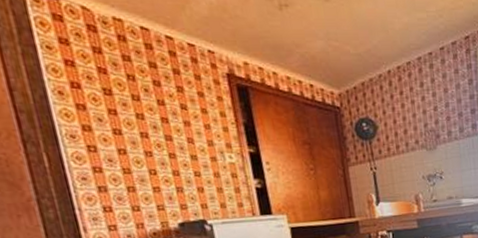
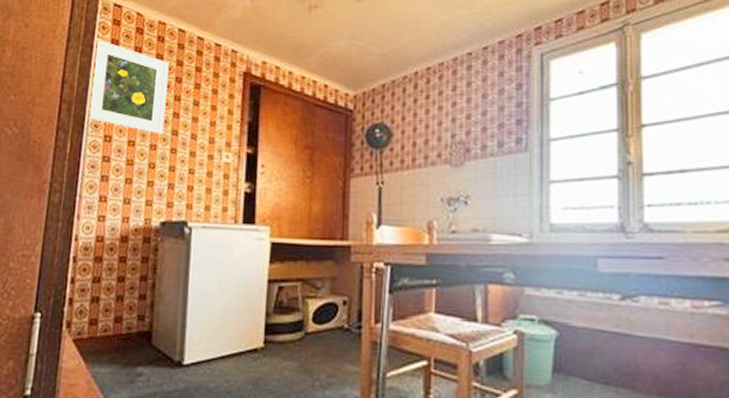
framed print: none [36,37,156,141] -> present [88,39,169,135]

